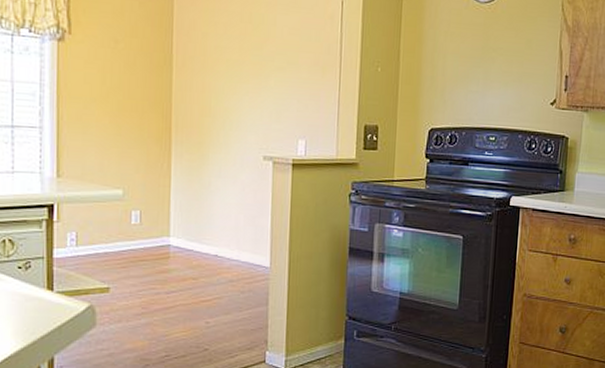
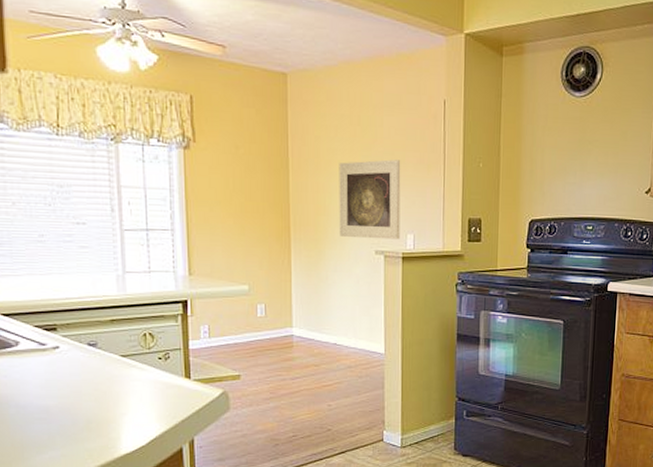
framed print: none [224,60,294,145] -> present [339,159,401,240]

